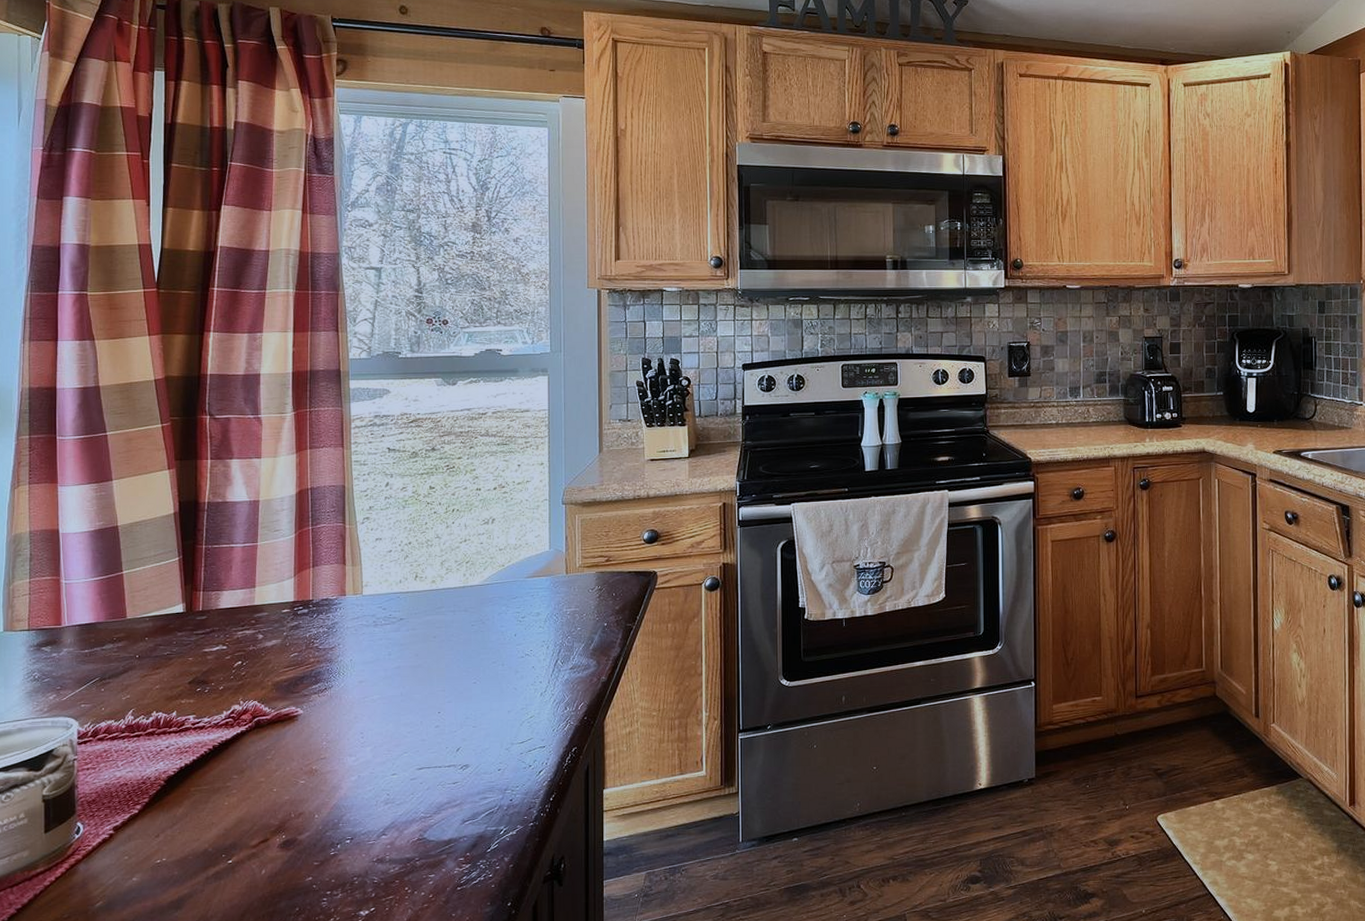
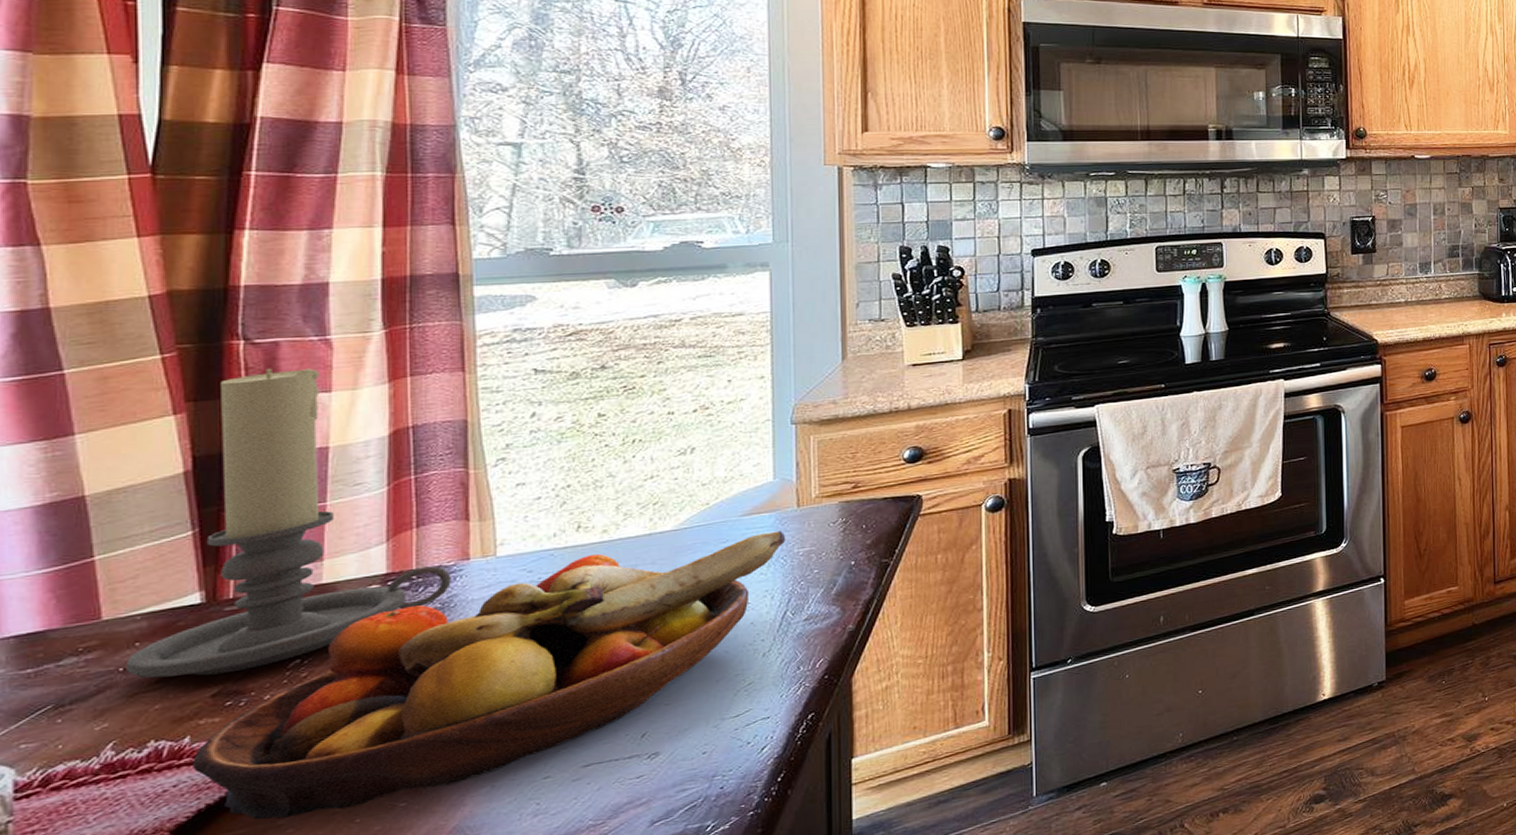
candle holder: none [140,438,334,667] -> present [125,368,451,678]
fruit bowl: none [178,592,558,782] -> present [193,531,786,820]

